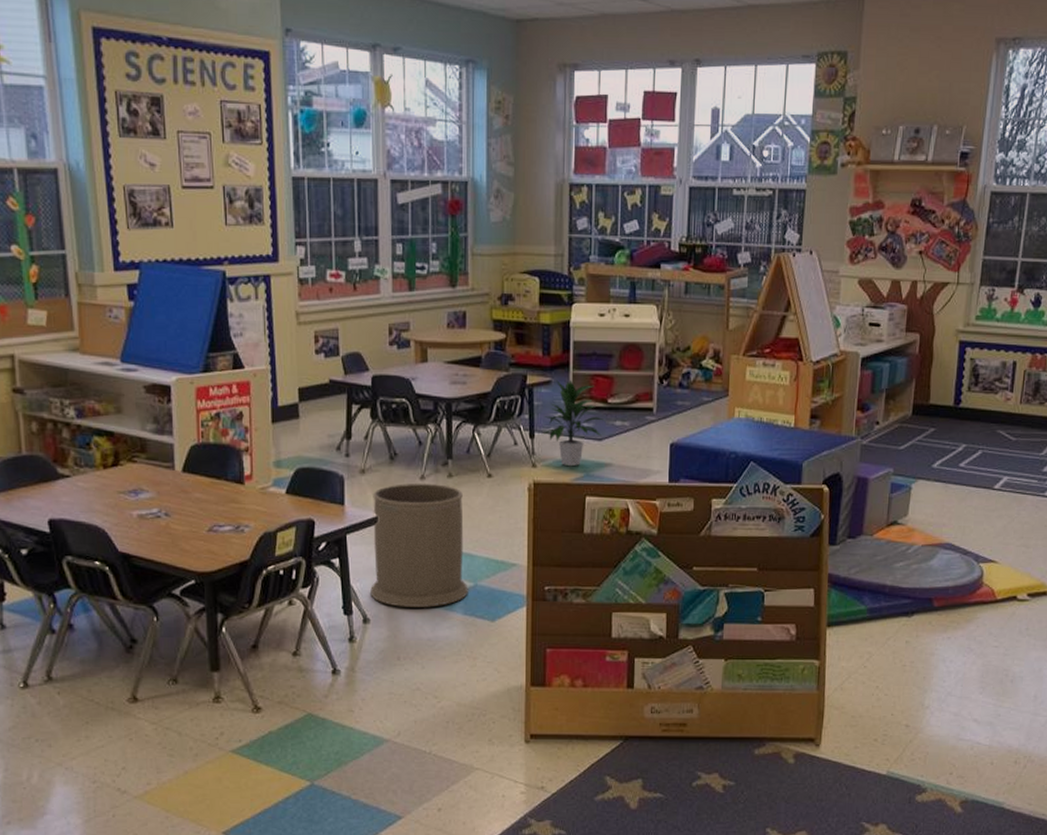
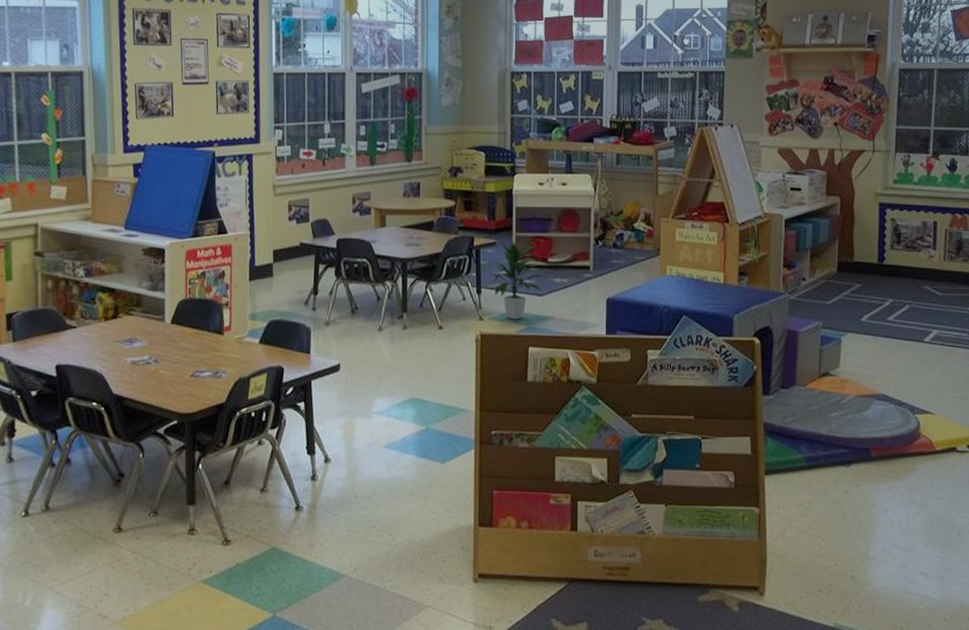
trash can: present [370,484,468,607] -> none [332,335,421,449]

